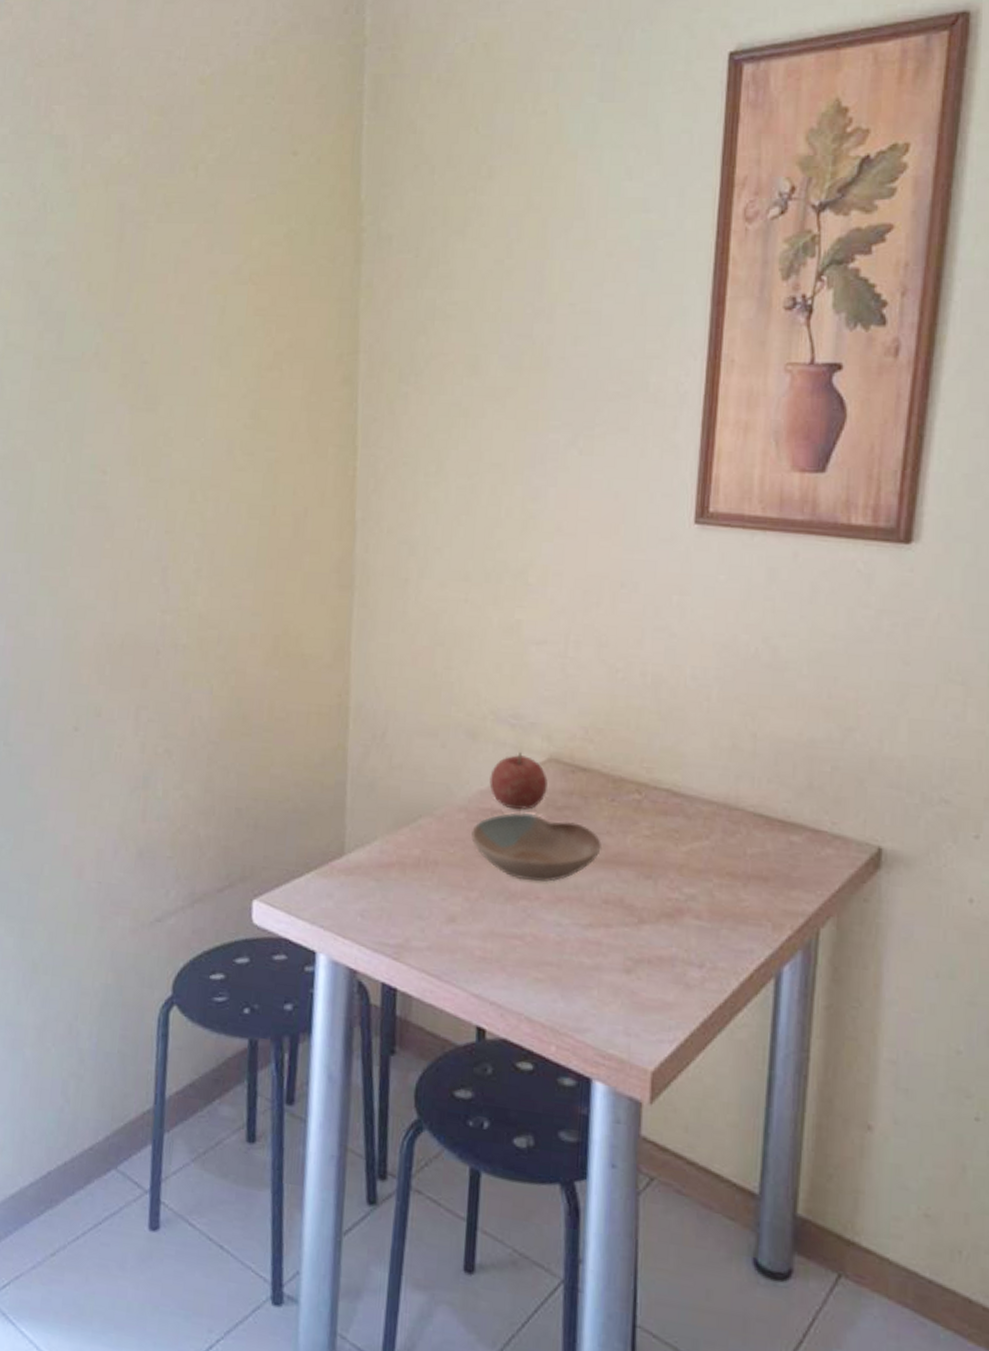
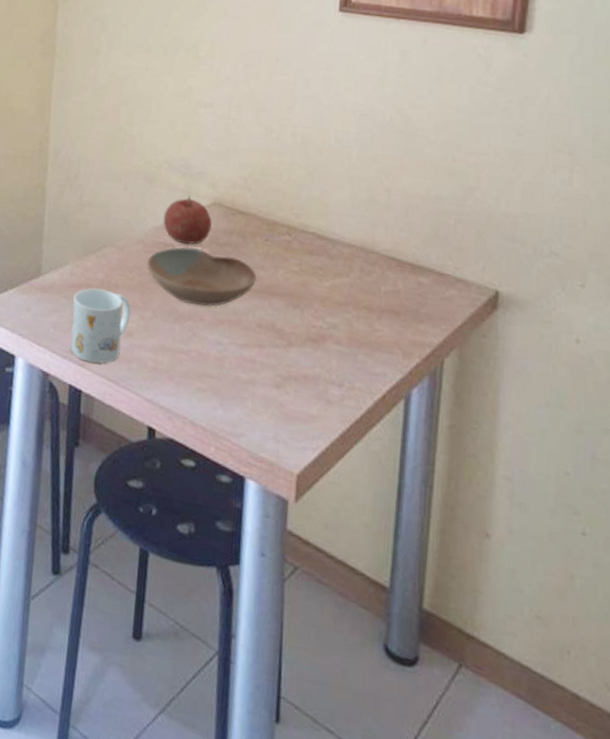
mug: none [382,866,453,956] -> present [70,288,131,364]

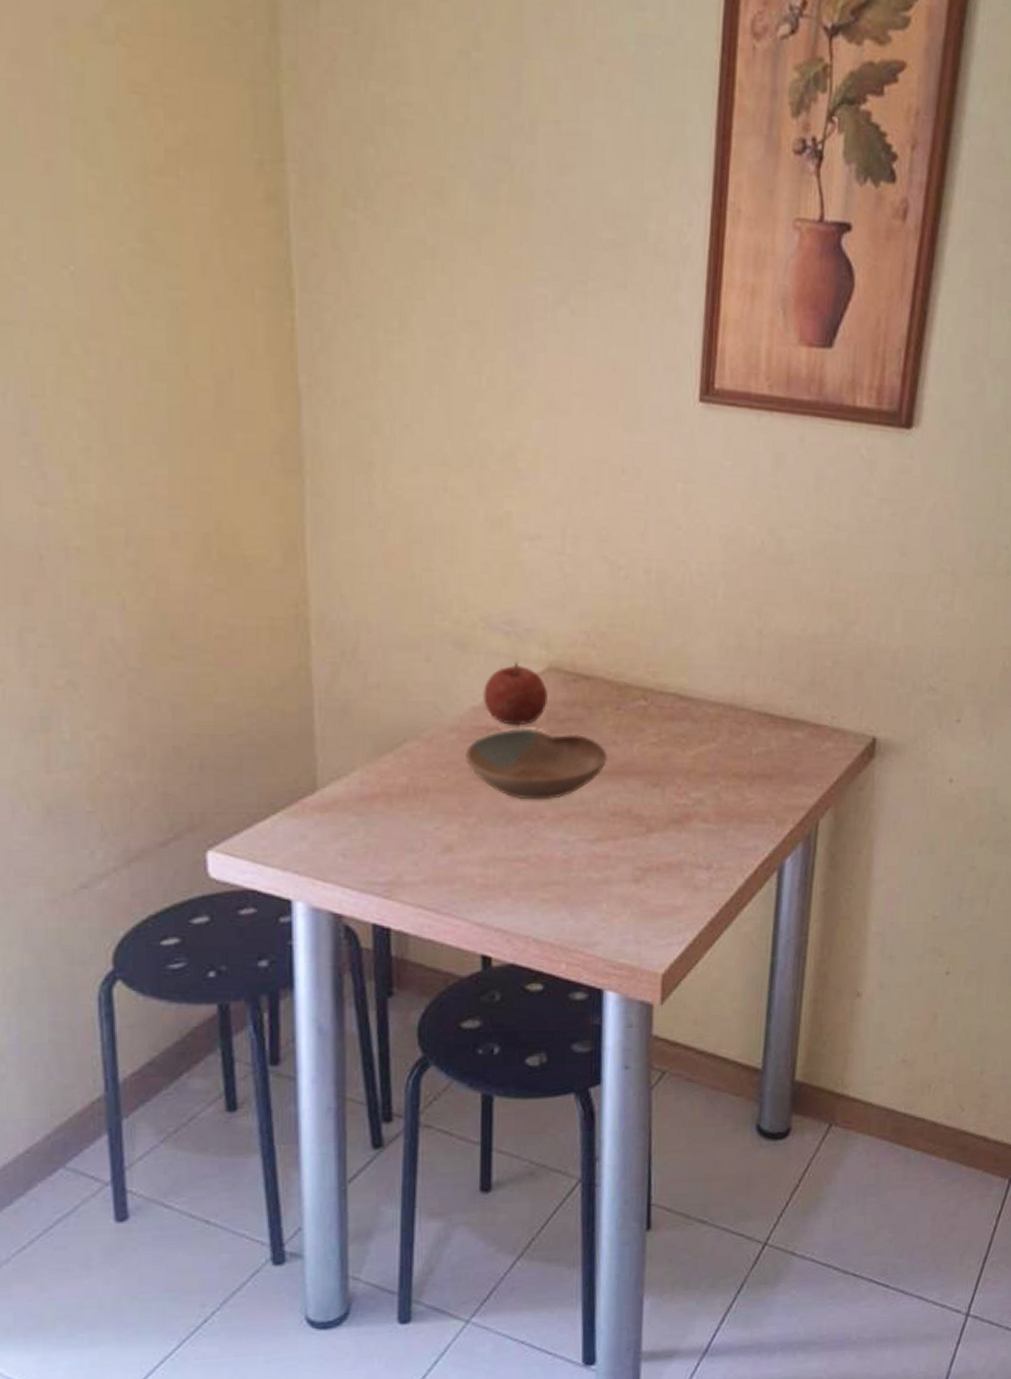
mug: present [70,288,131,364] -> none [367,797,448,892]

